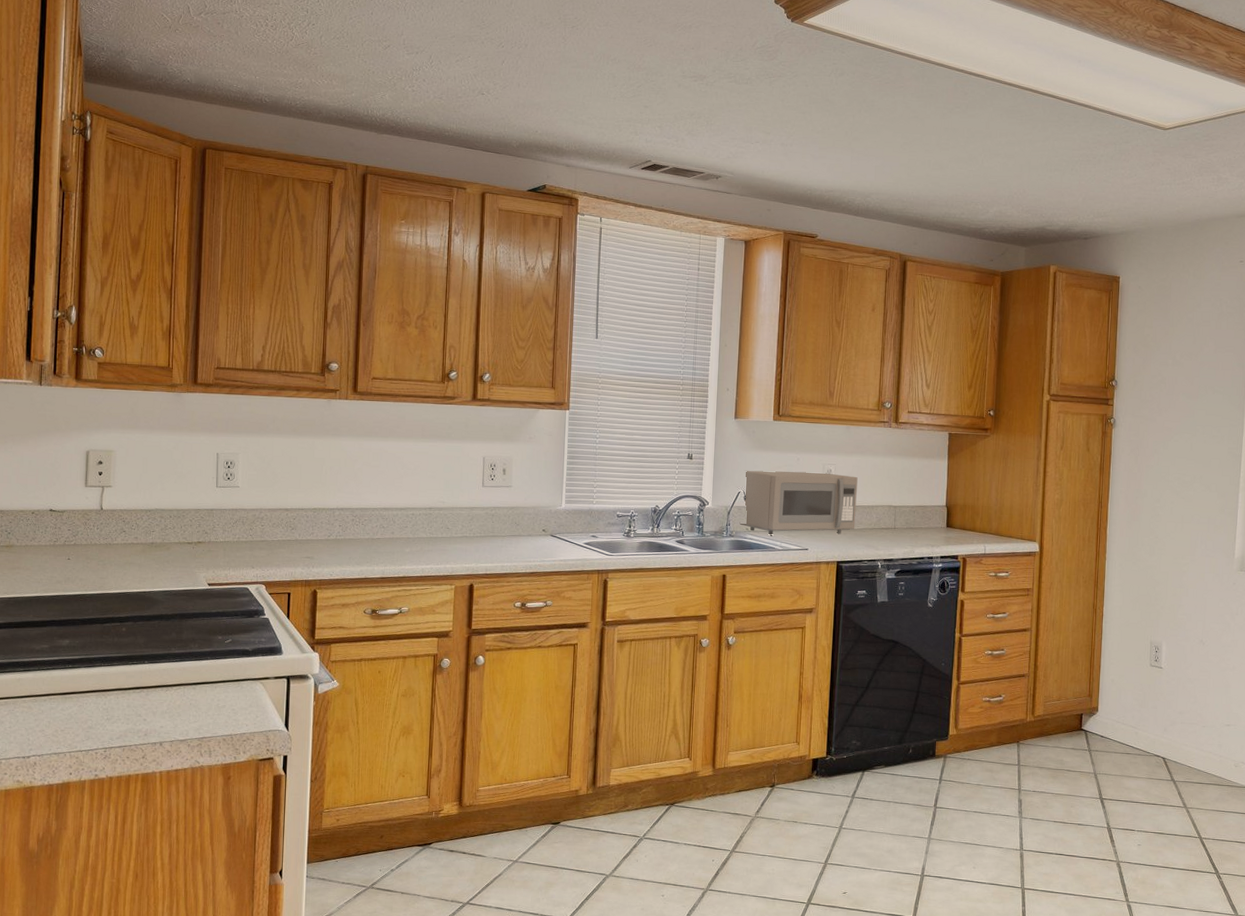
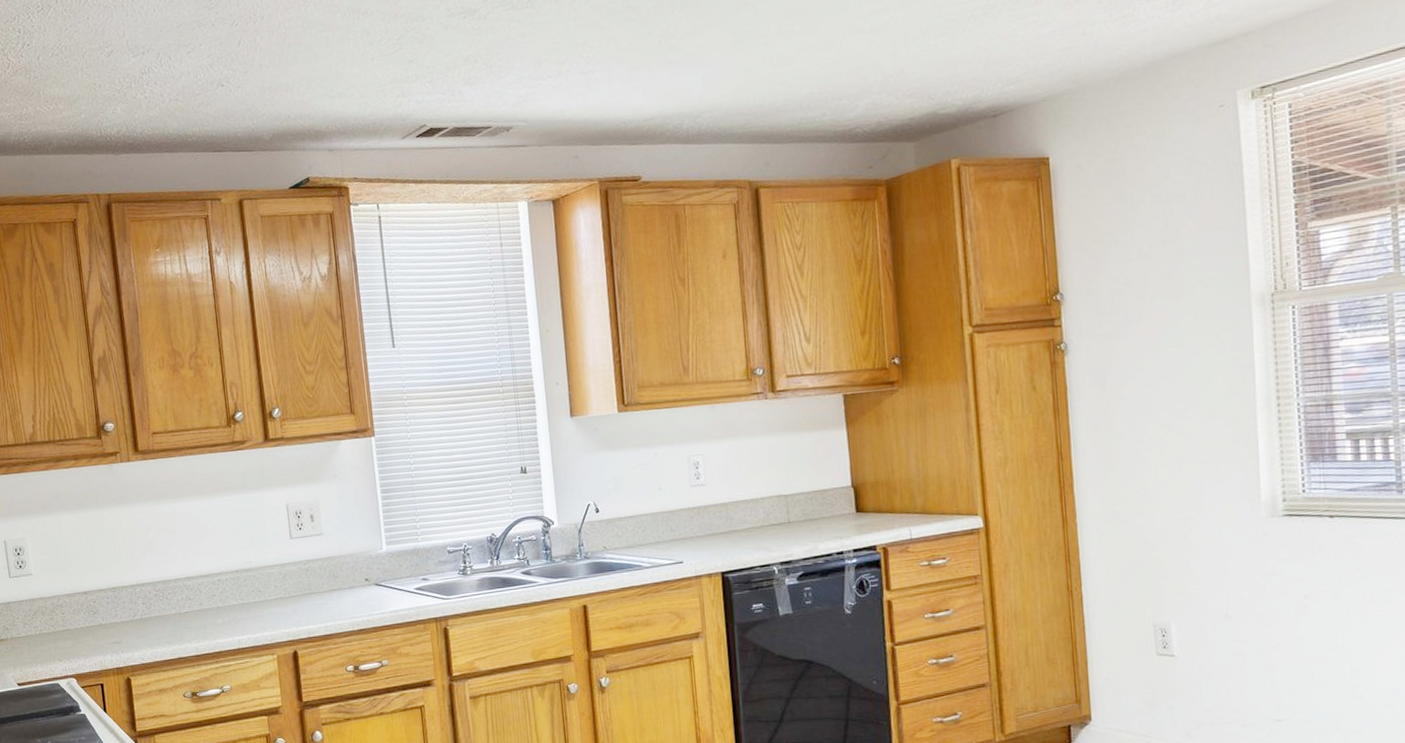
microwave: present [739,470,858,535] -> none [592,465,739,551]

